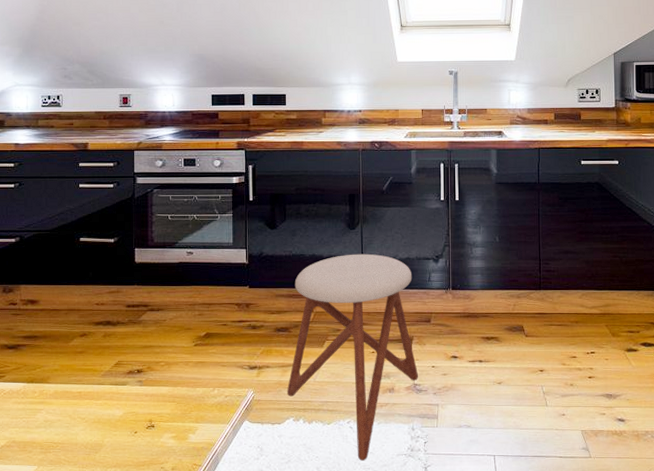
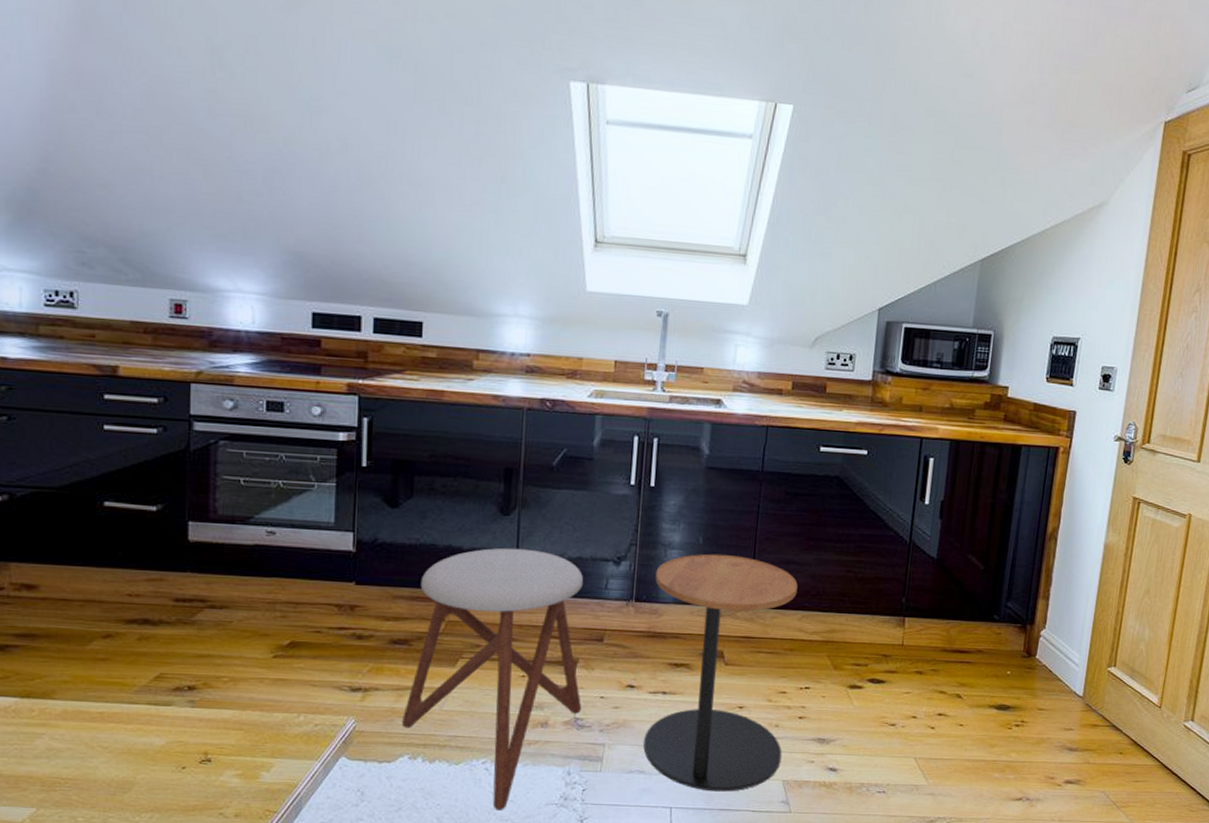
side table: none [466,249,579,441] -> present [643,553,798,792]

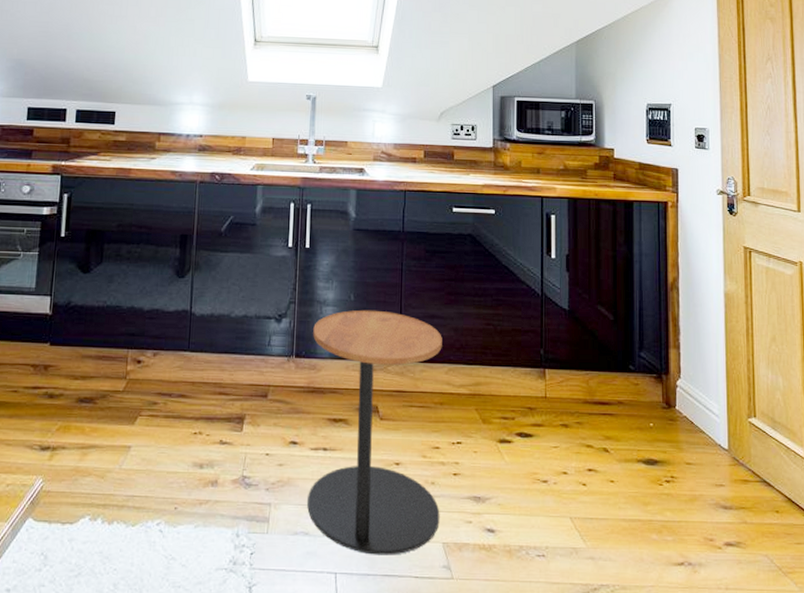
stool: present [401,548,584,810] -> none [84,308,249,576]

